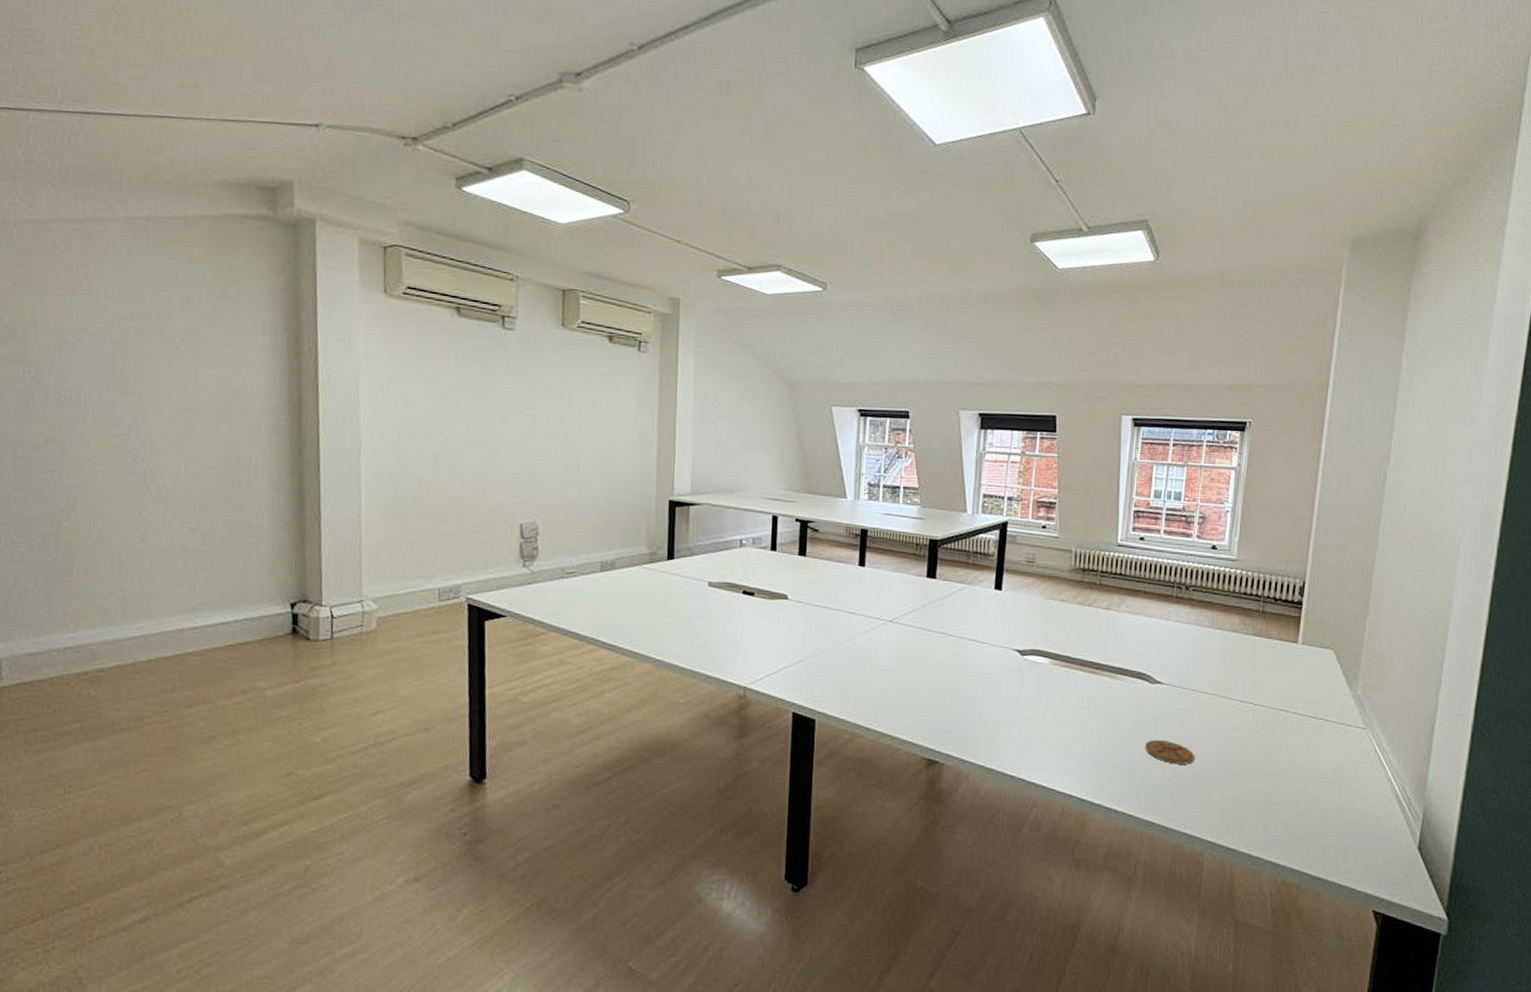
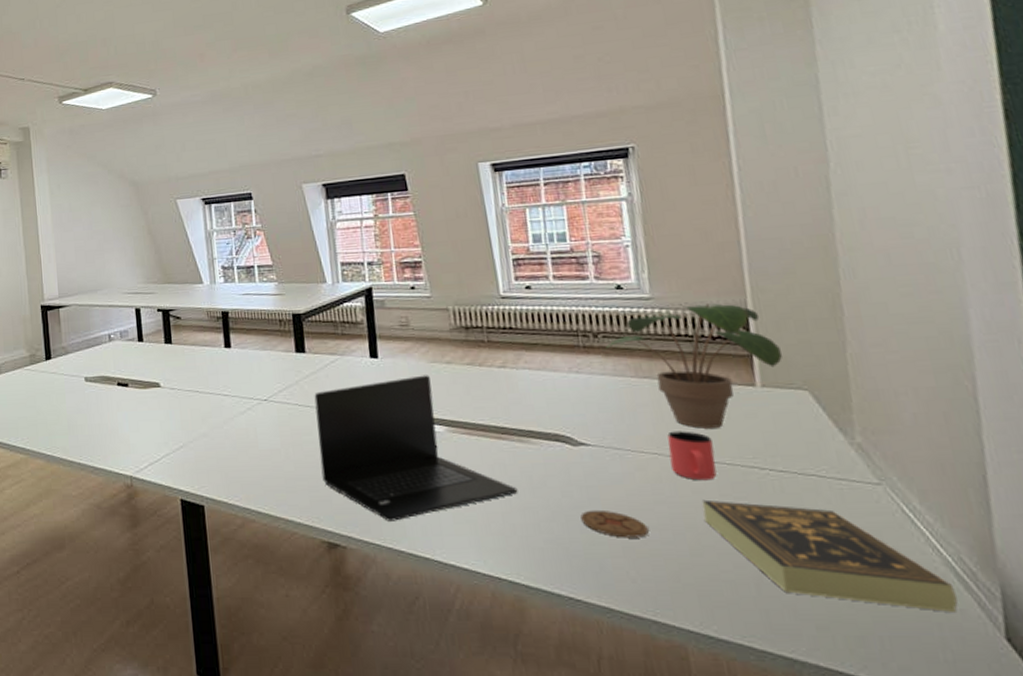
laptop: none [932,610,1100,742] -> present [314,375,518,521]
potted plant: none [1194,570,1323,676] -> present [606,304,783,429]
cup: none [1223,676,1257,719] -> present [667,431,717,481]
book: none [1237,735,1395,828] -> present [701,499,958,612]

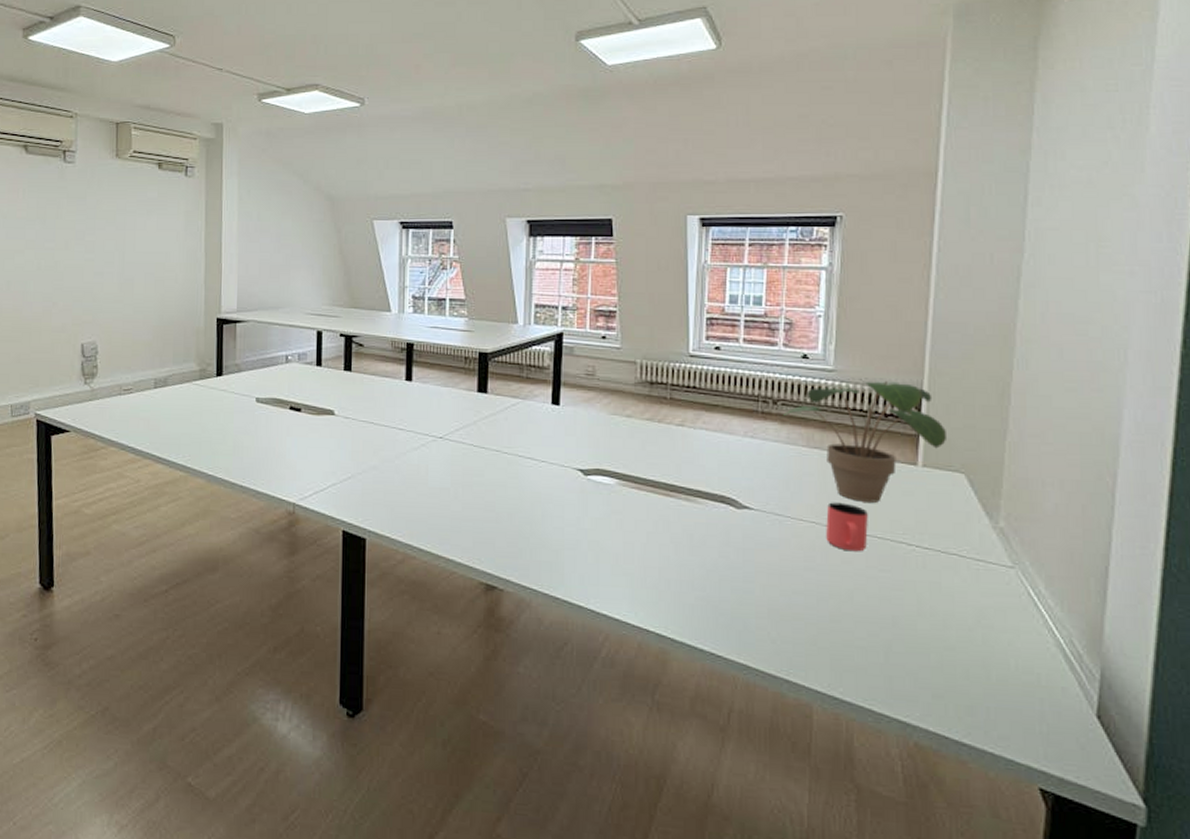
laptop: present [314,375,518,521] -> none [488,426,678,568]
coaster: present [580,509,649,538] -> none [733,571,795,602]
book: present [701,499,958,612] -> none [847,569,1061,689]

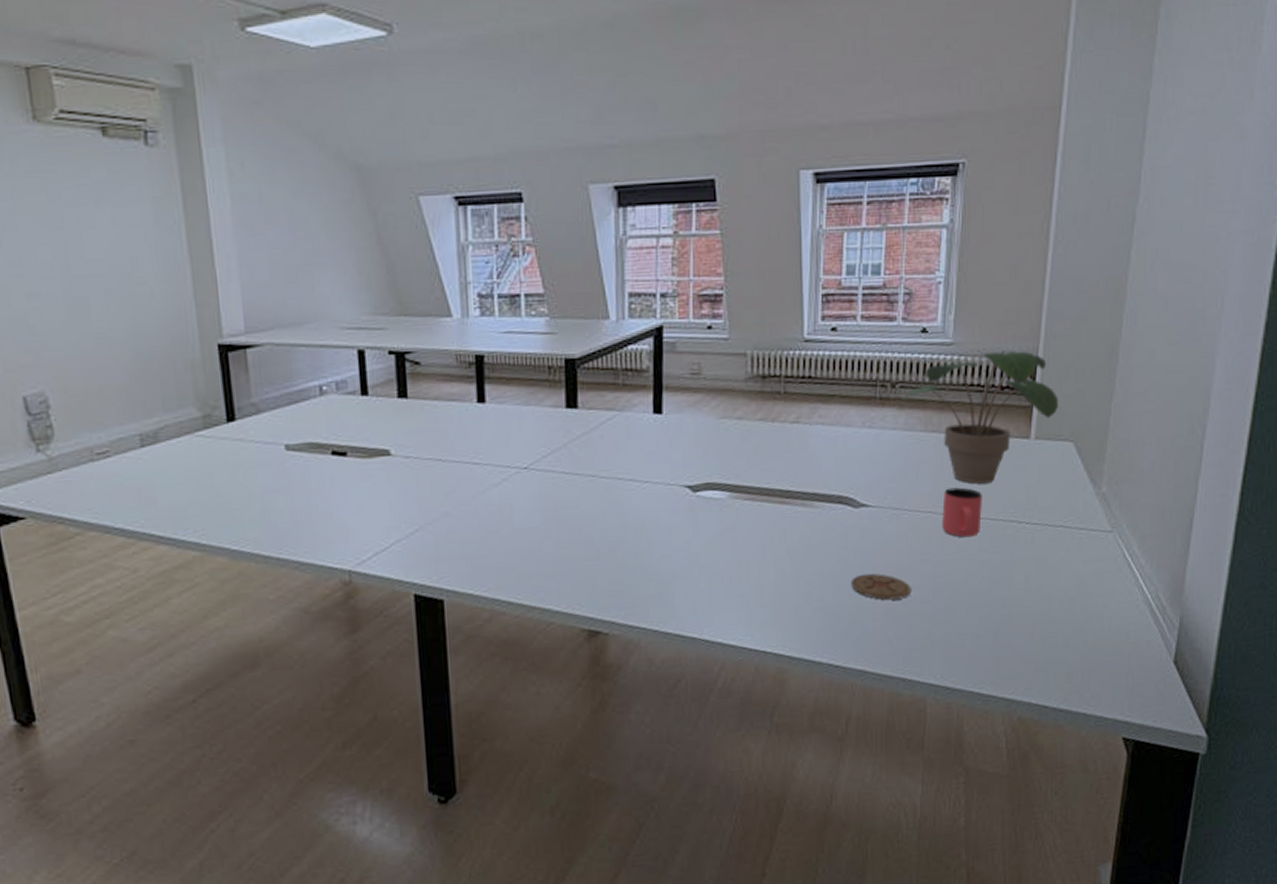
coaster: none [733,571,795,602] -> present [851,573,911,601]

